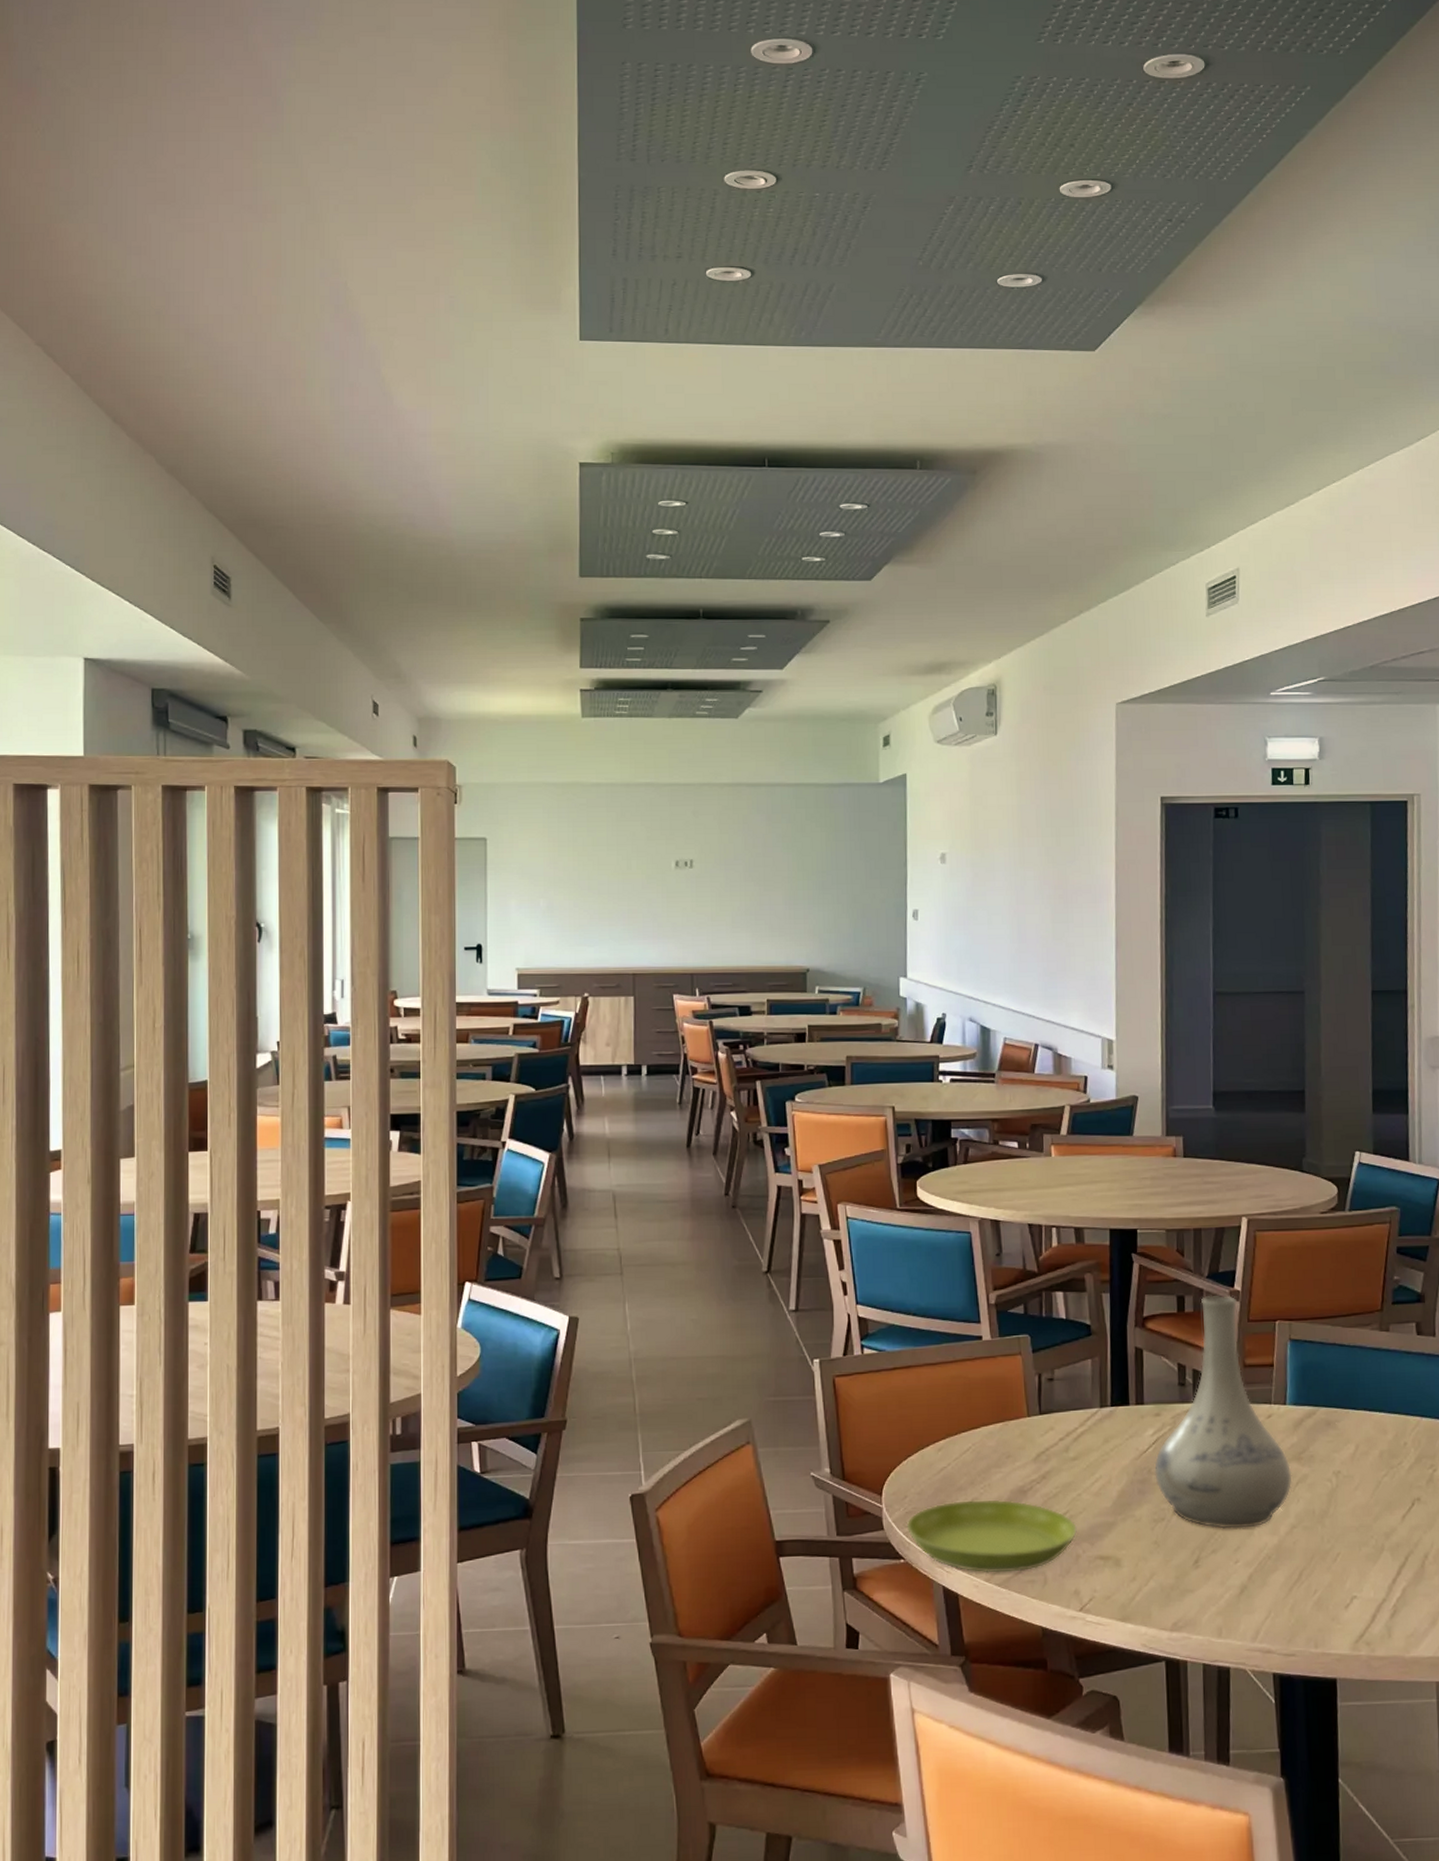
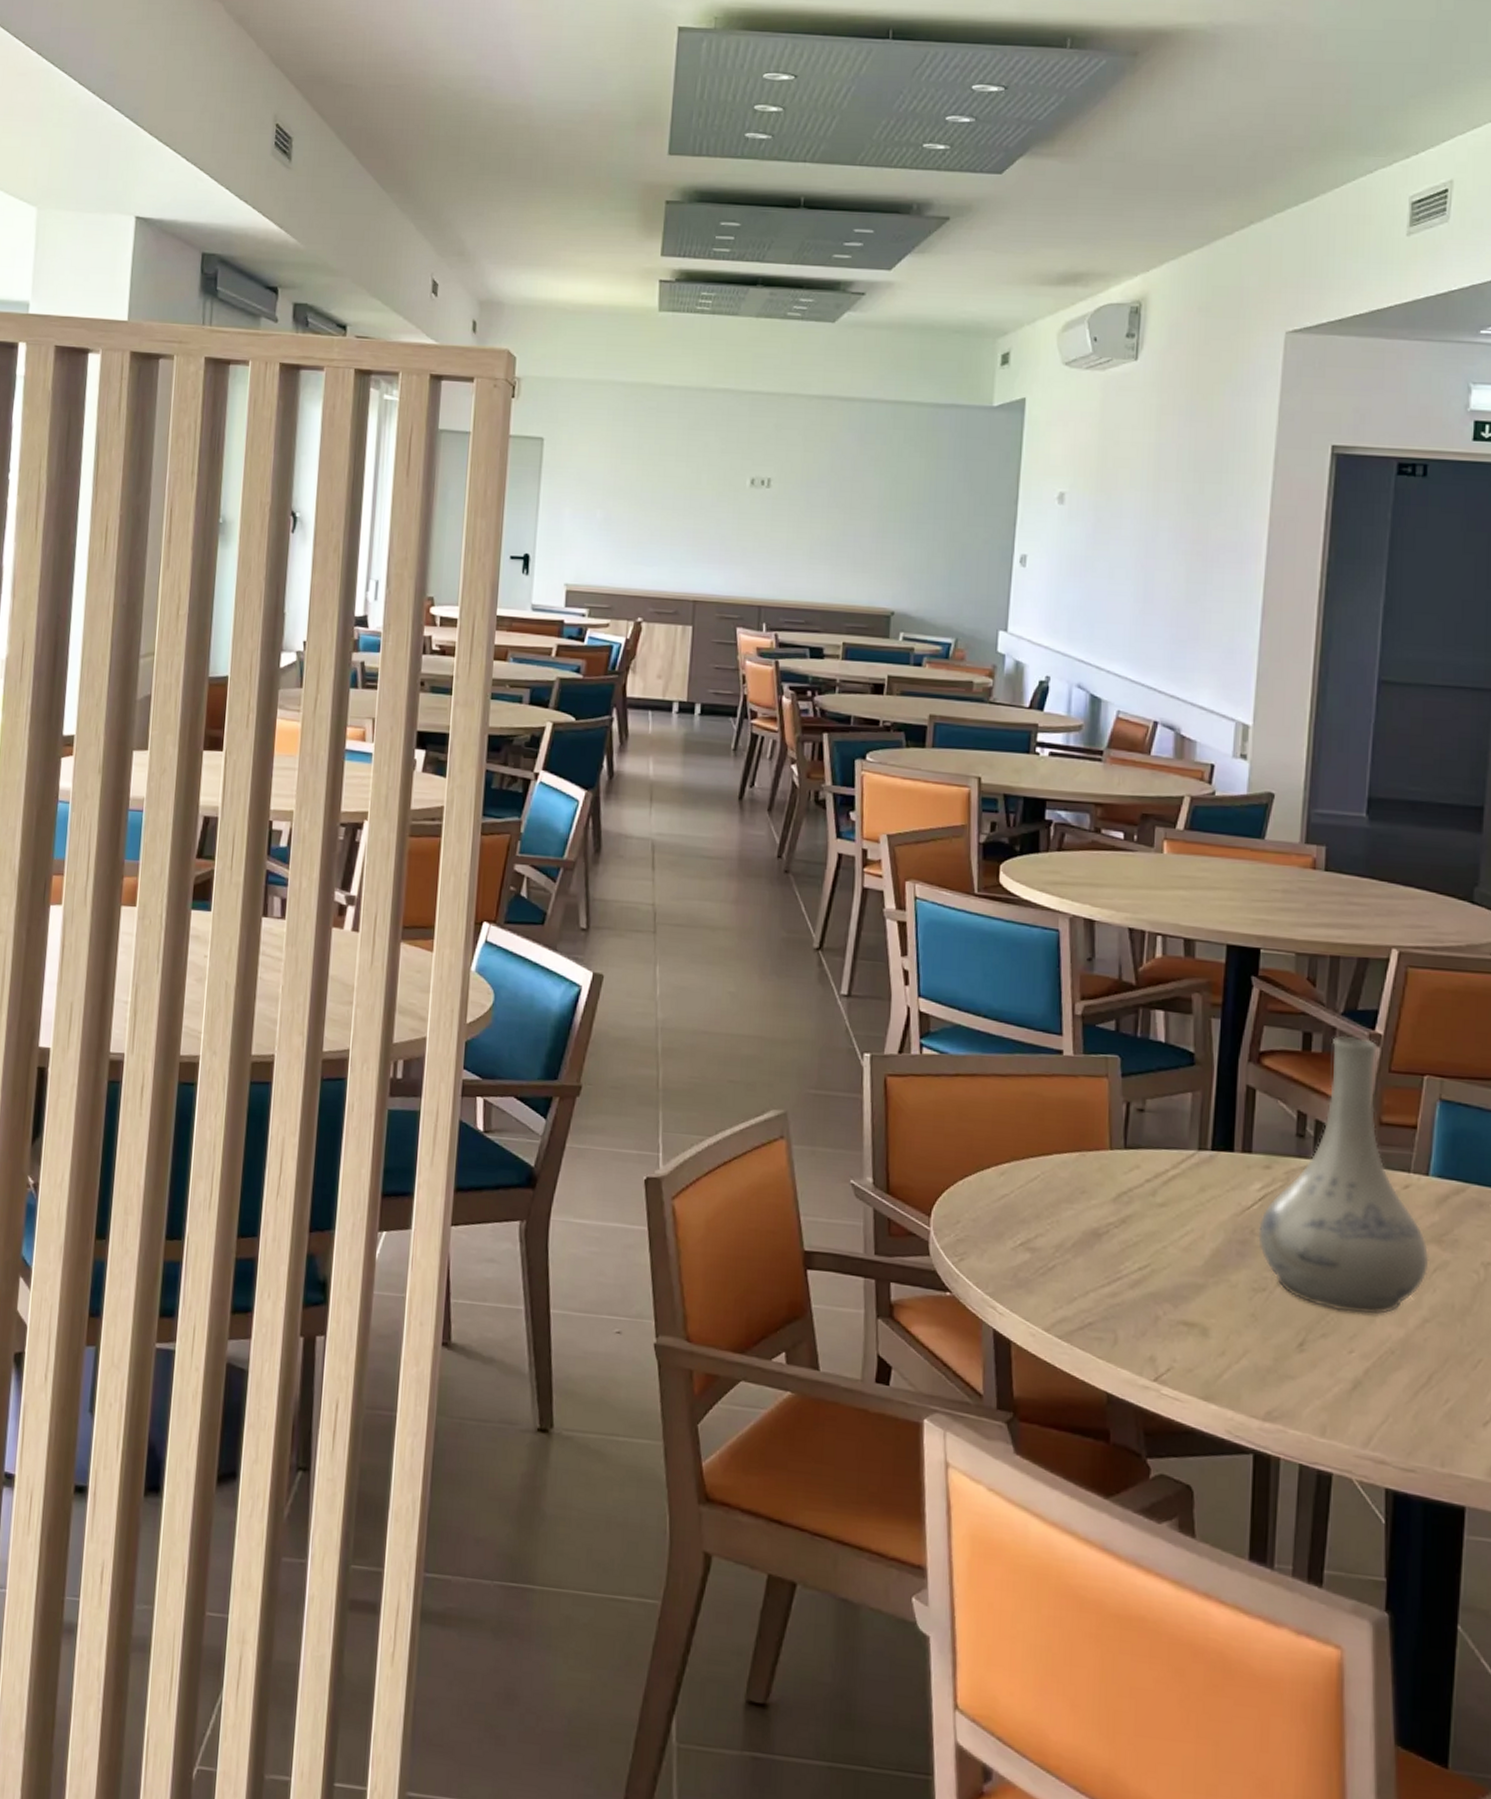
saucer: present [906,1499,1077,1573] -> none [956,1235,1158,1326]

